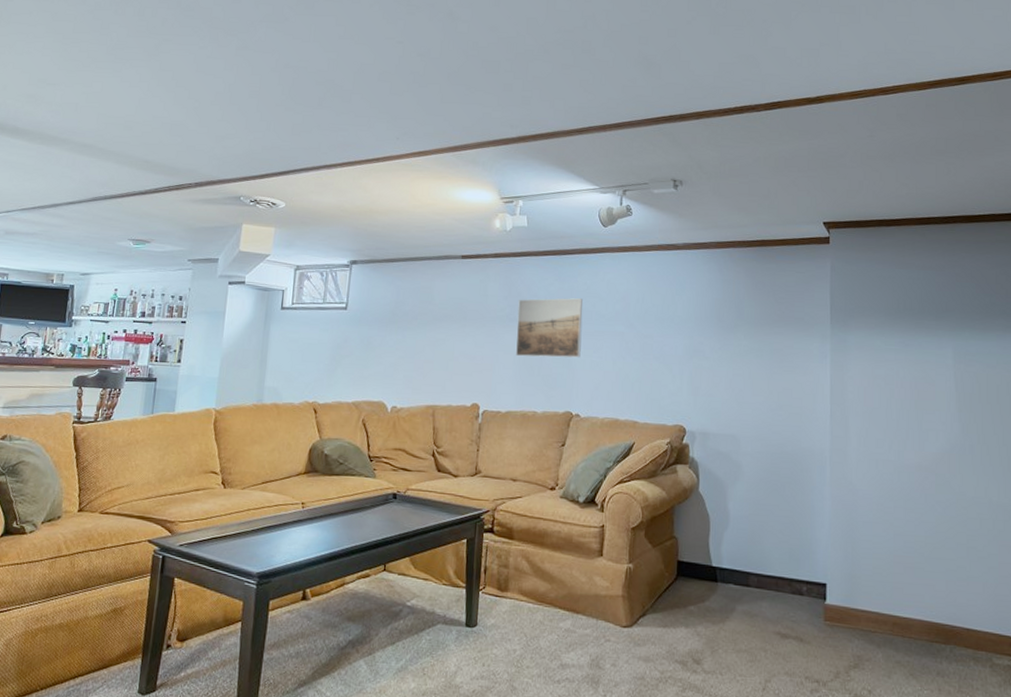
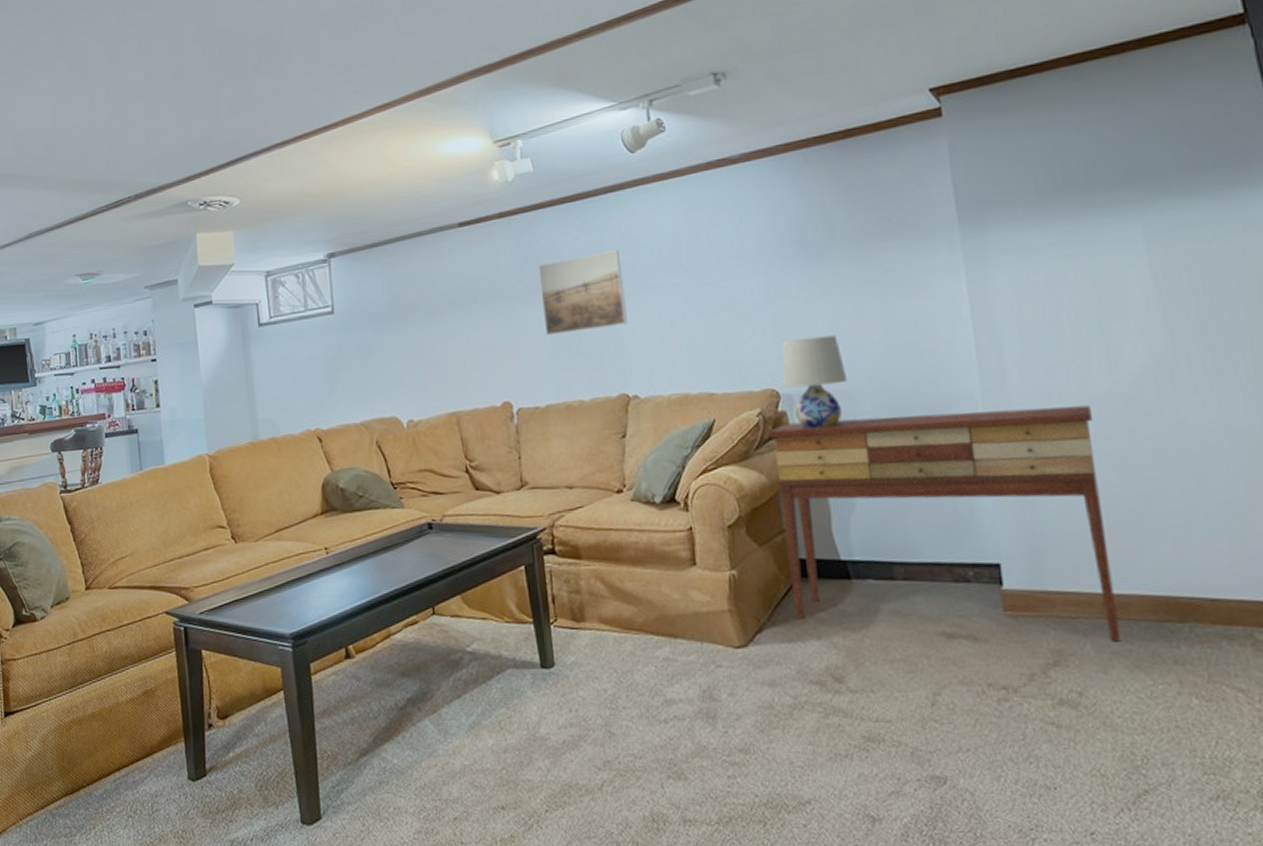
console table: none [672,453,904,654] -> present [767,405,1122,642]
table lamp: none [689,389,737,462] -> present [781,335,848,429]

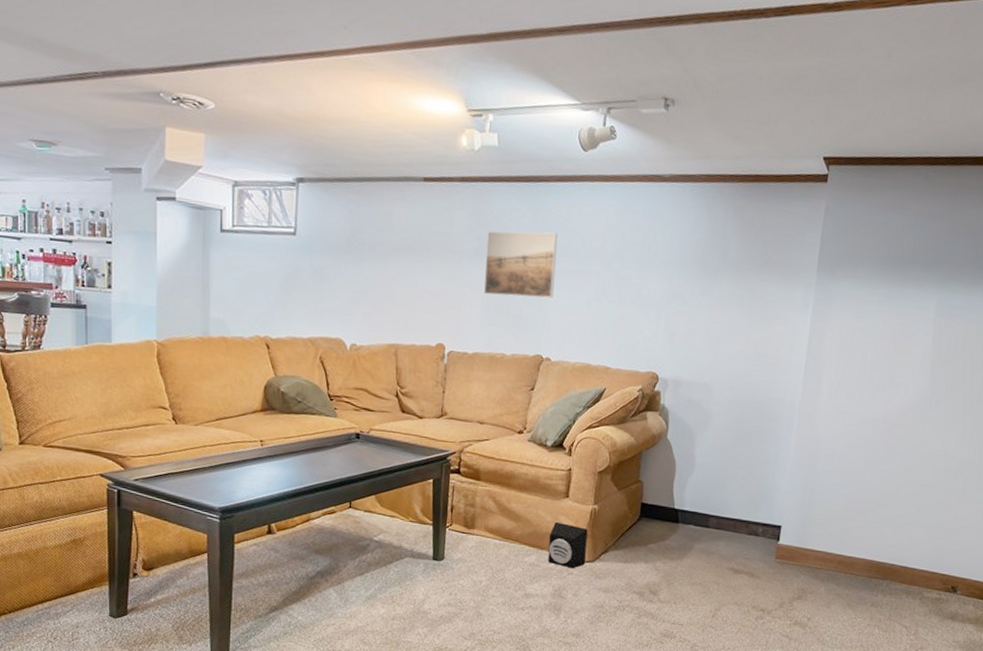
speaker: none [681,598,737,659] -> present [547,521,588,569]
console table: present [767,405,1122,642] -> none [634,400,868,588]
table lamp: present [781,335,848,429] -> none [662,336,711,410]

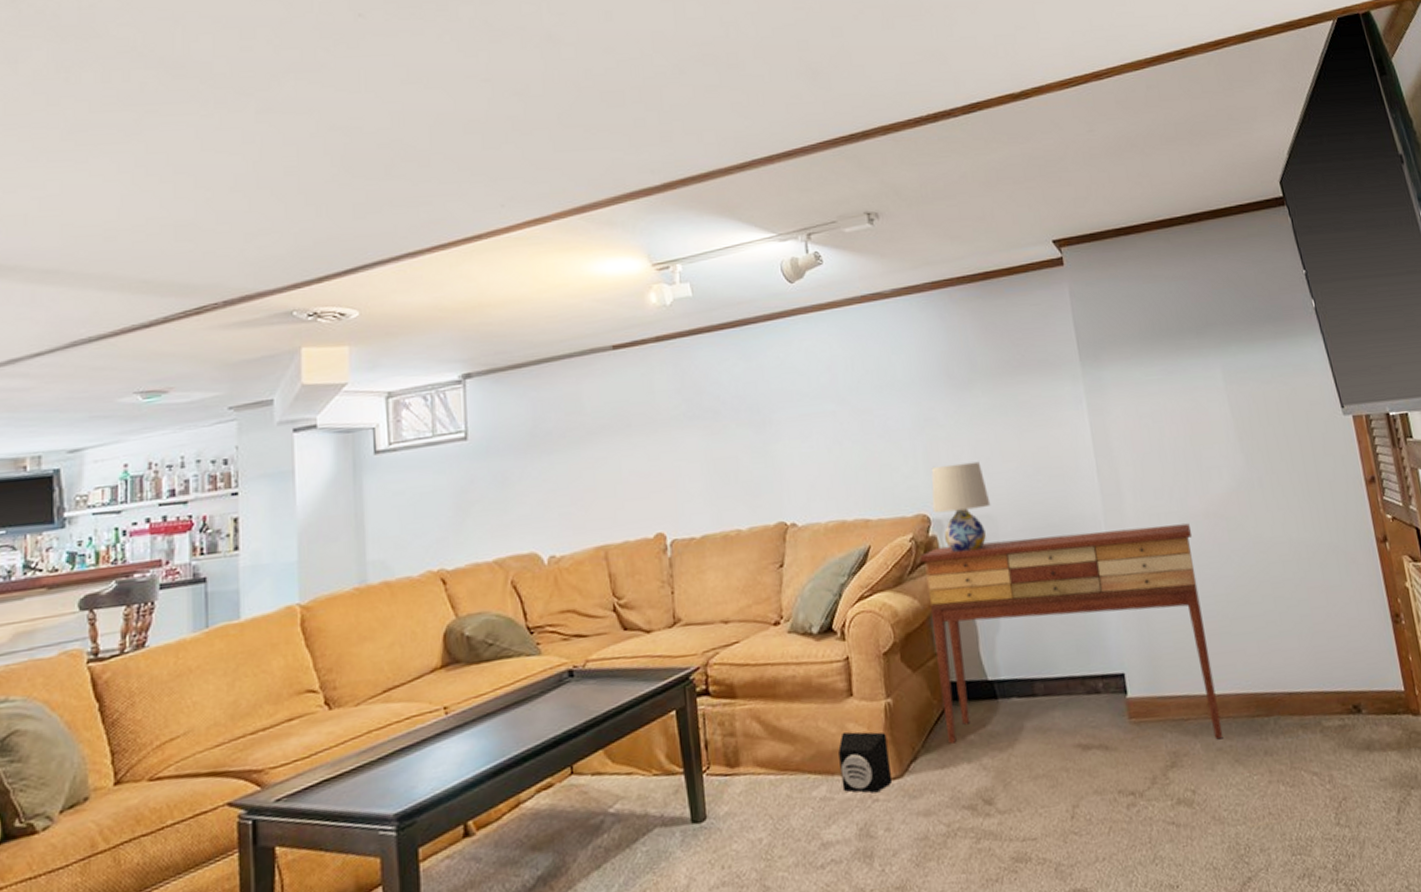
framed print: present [484,231,557,299] -> none [695,377,786,464]
console table: none [634,400,868,588] -> present [919,523,1224,744]
table lamp: none [662,336,711,410] -> present [931,461,991,553]

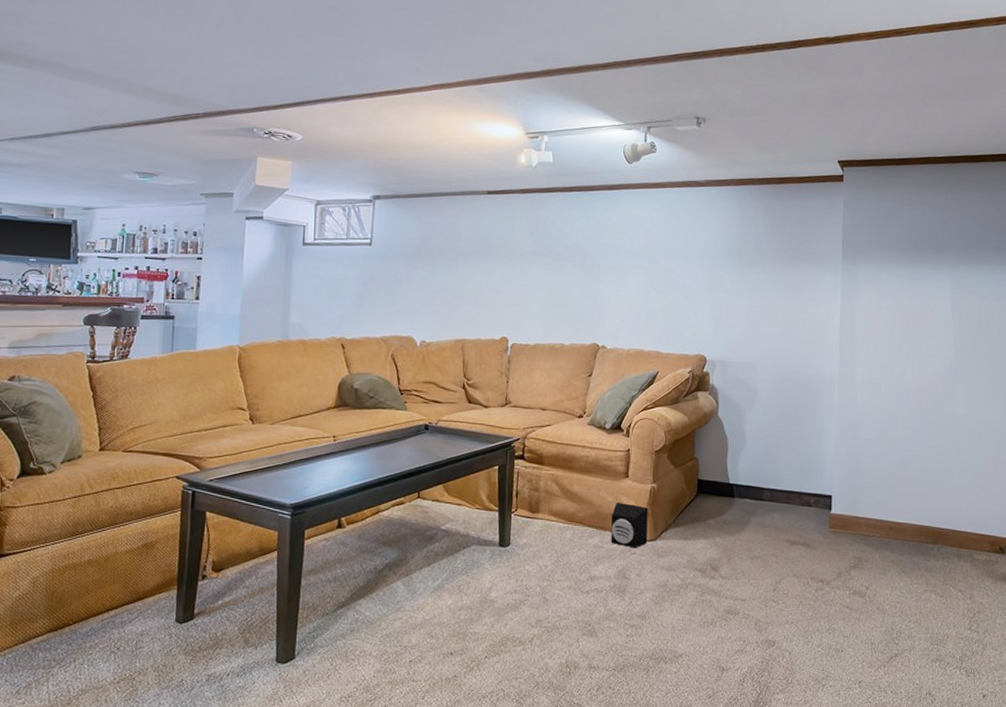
console table: present [919,523,1224,744] -> none [692,381,904,554]
table lamp: present [931,461,991,553] -> none [709,321,754,388]

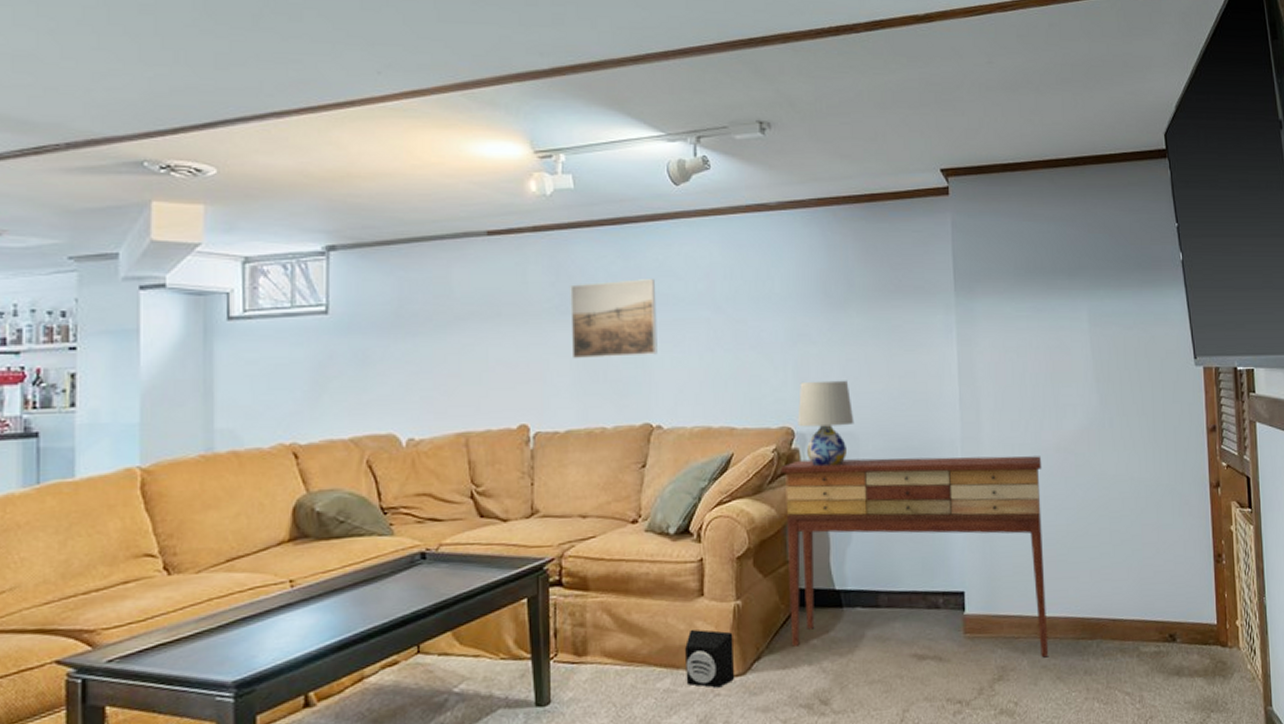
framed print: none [543,233,609,292] -> present [570,279,657,359]
console table: none [692,381,904,554] -> present [780,456,1049,658]
table lamp: none [709,321,754,388] -> present [797,380,855,467]

